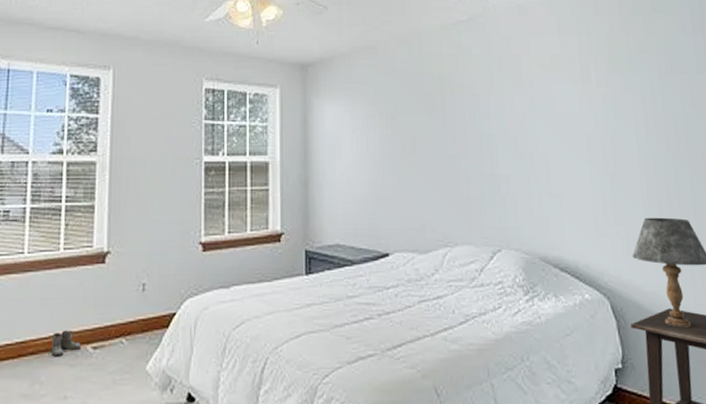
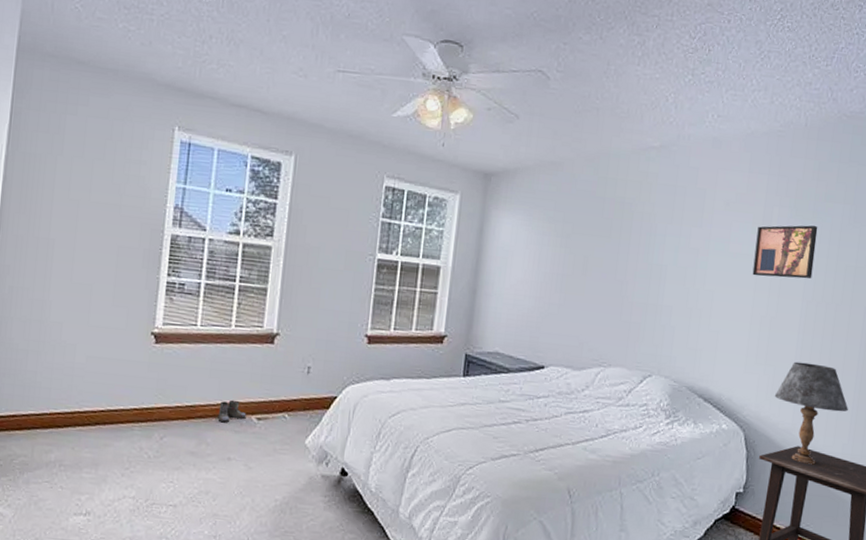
wall art: none [578,78,643,134] -> present [752,225,818,279]

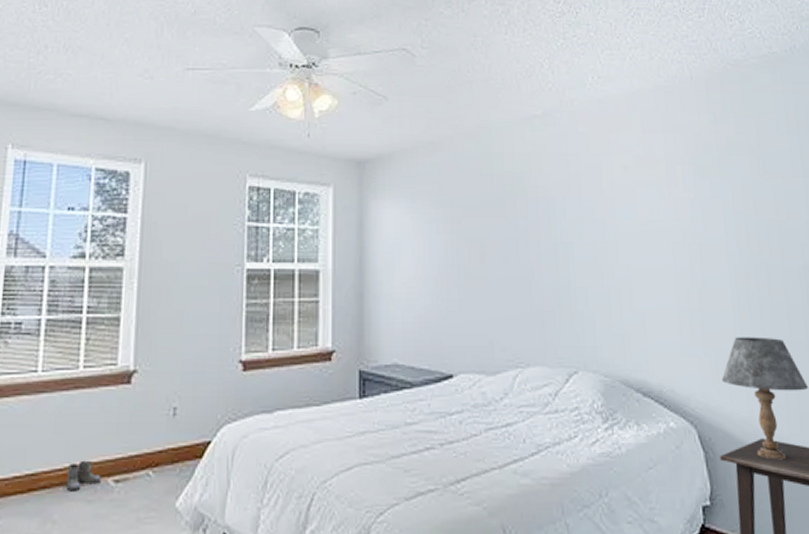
wall art: present [752,225,818,279] -> none [663,182,734,244]

